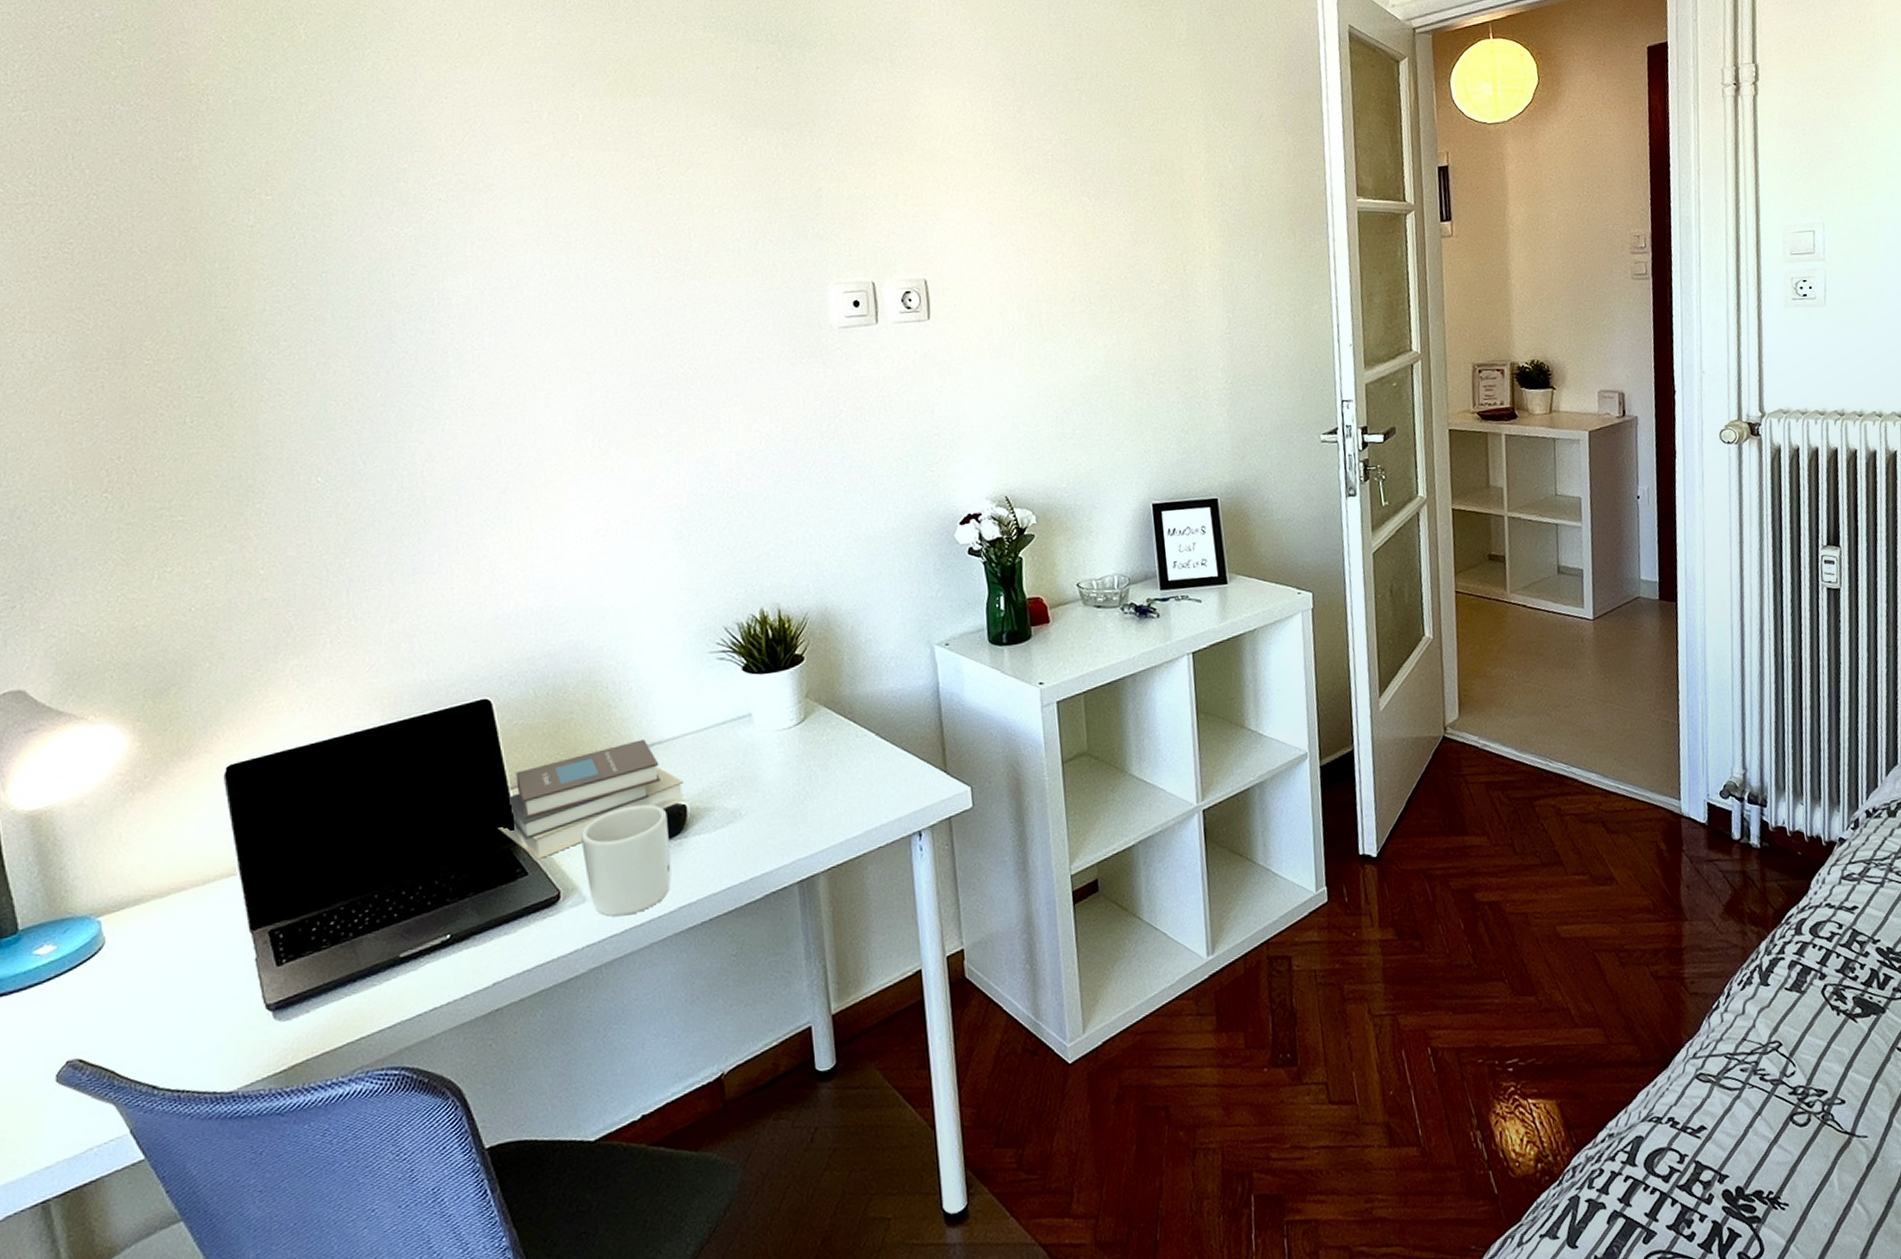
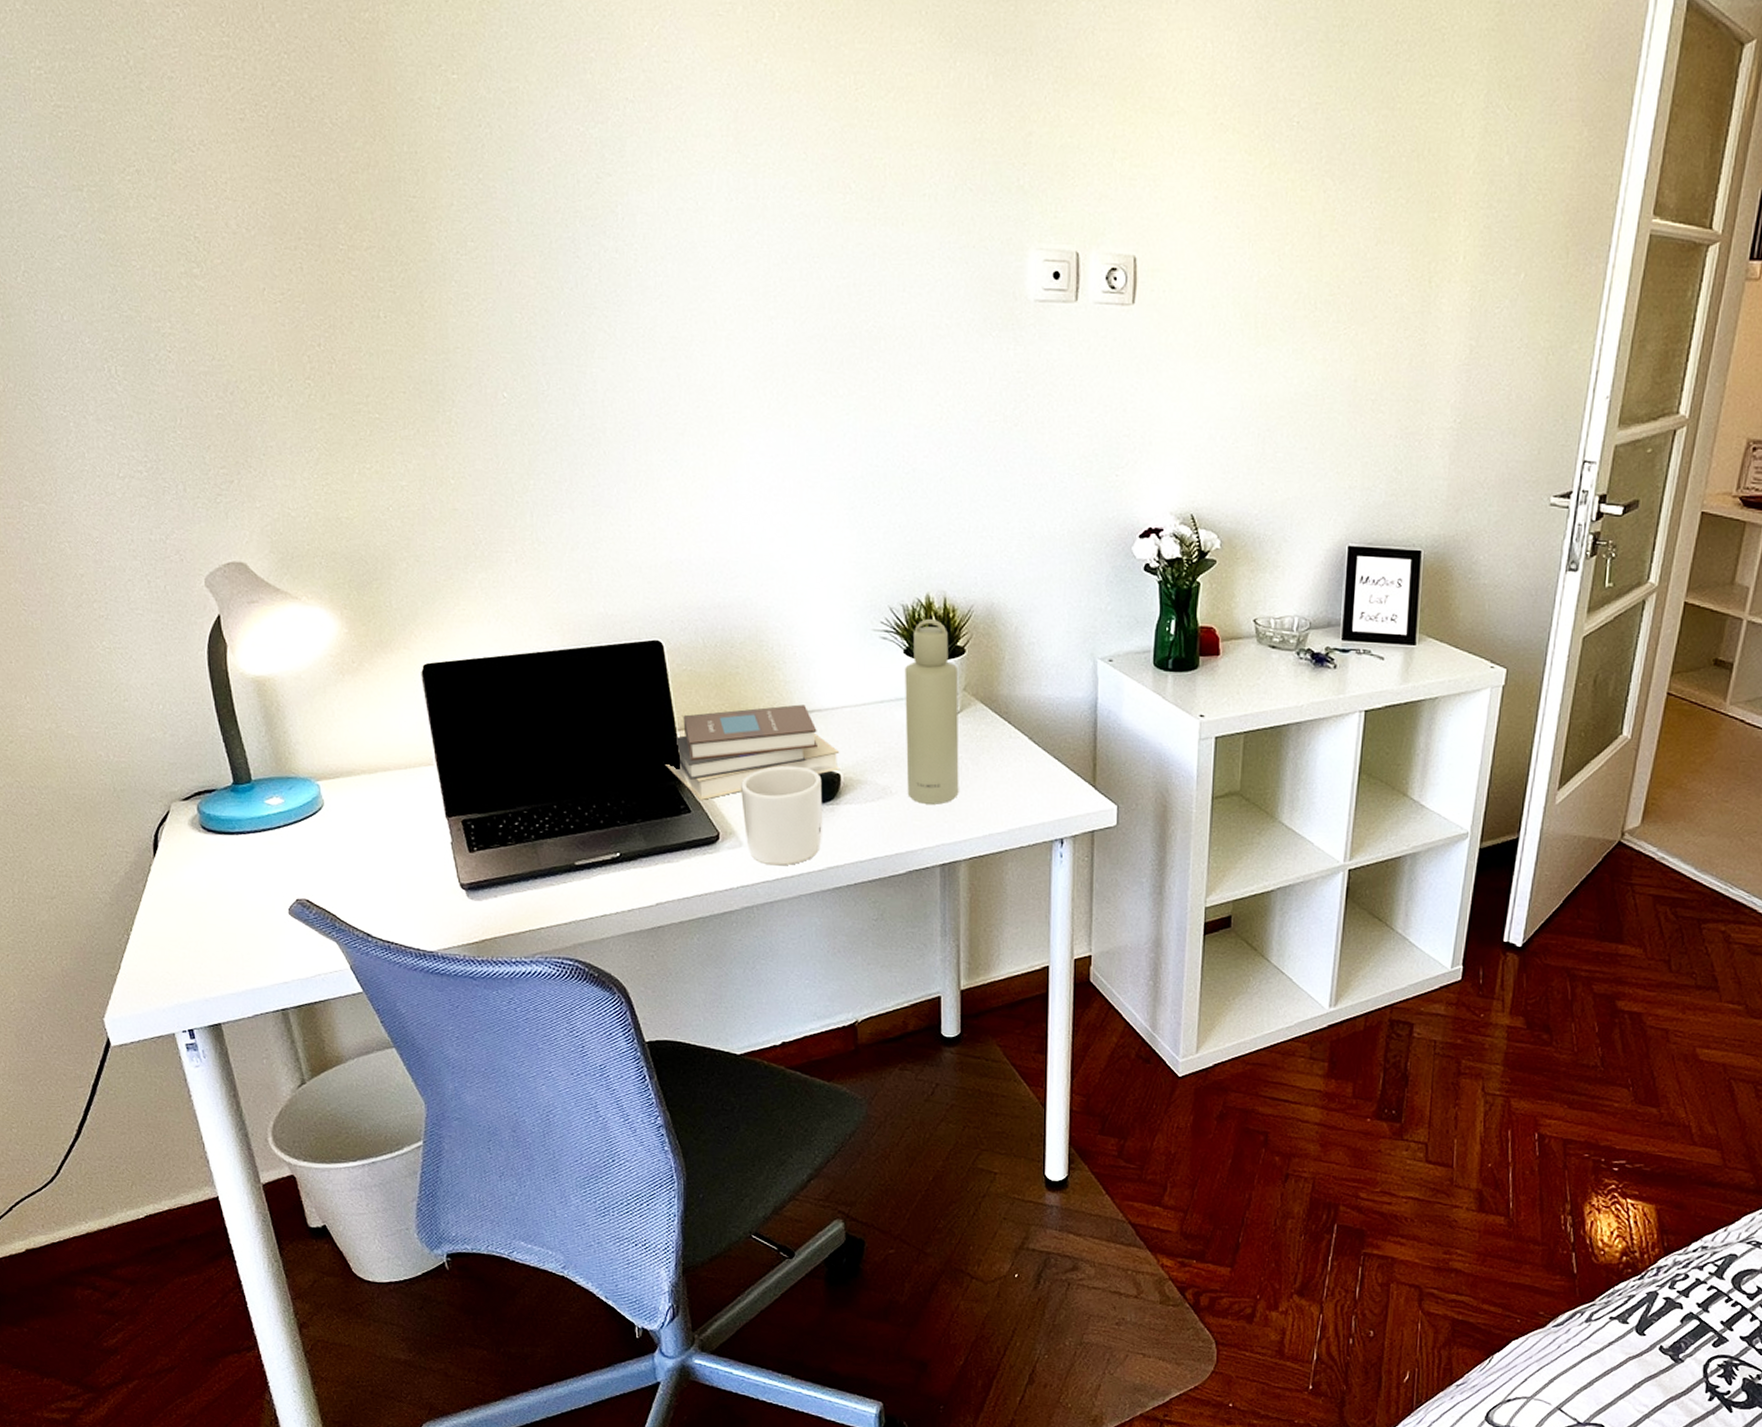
bottle: none [745,632,811,821] -> present [905,619,959,804]

